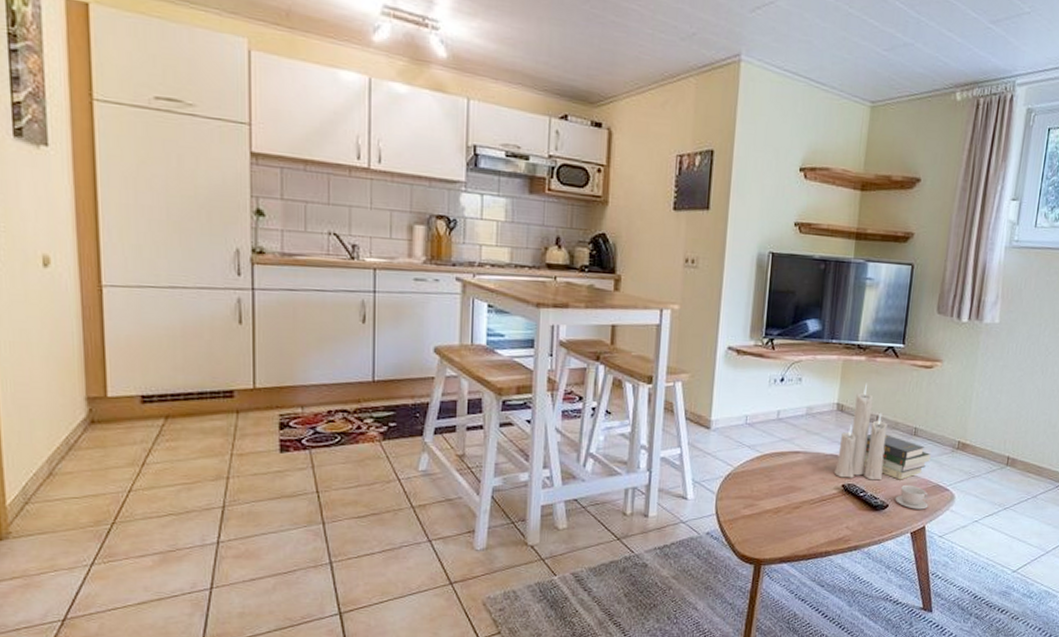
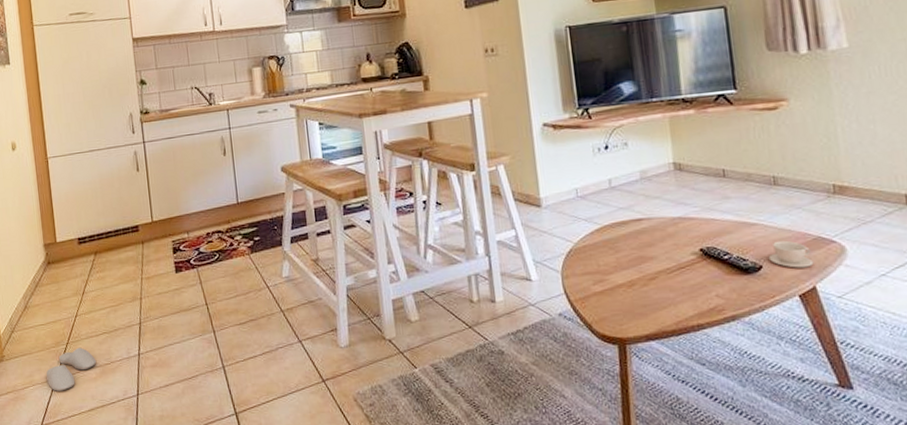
slippers: none [76,529,156,580] -> present [46,347,97,391]
candle: present [833,384,888,481] -> none [685,138,748,242]
books: present [863,433,931,480] -> none [716,188,802,237]

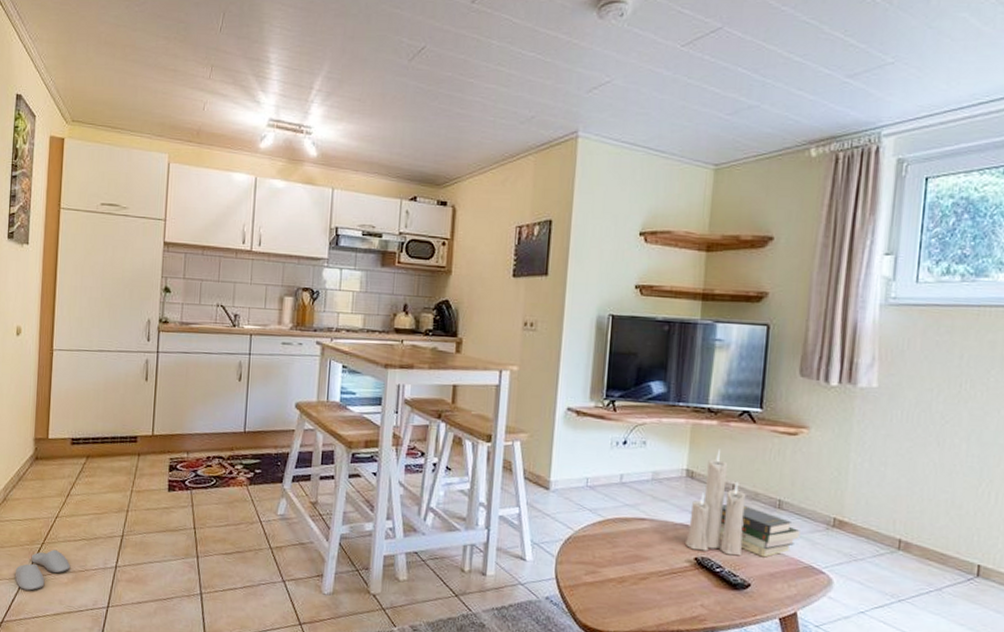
candle: none [685,138,748,242] -> present [684,450,746,556]
books: none [716,188,802,237] -> present [719,503,800,558]
teacup: present [768,240,814,268] -> none [758,563,800,593]

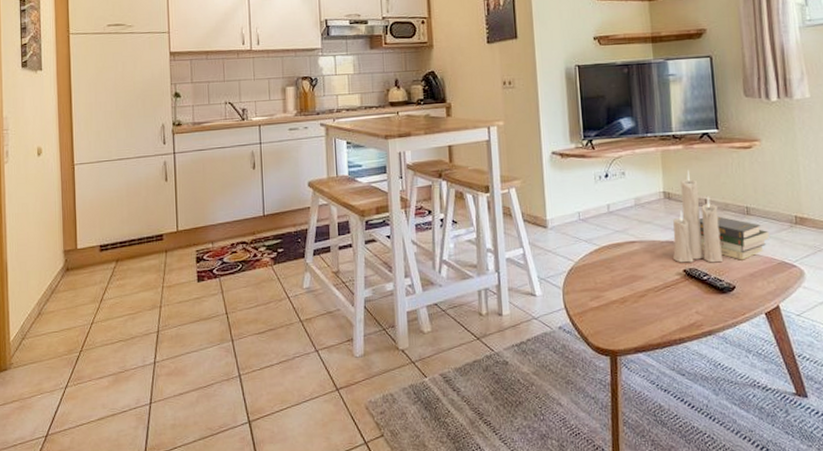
slippers: present [14,549,71,591] -> none [55,355,110,400]

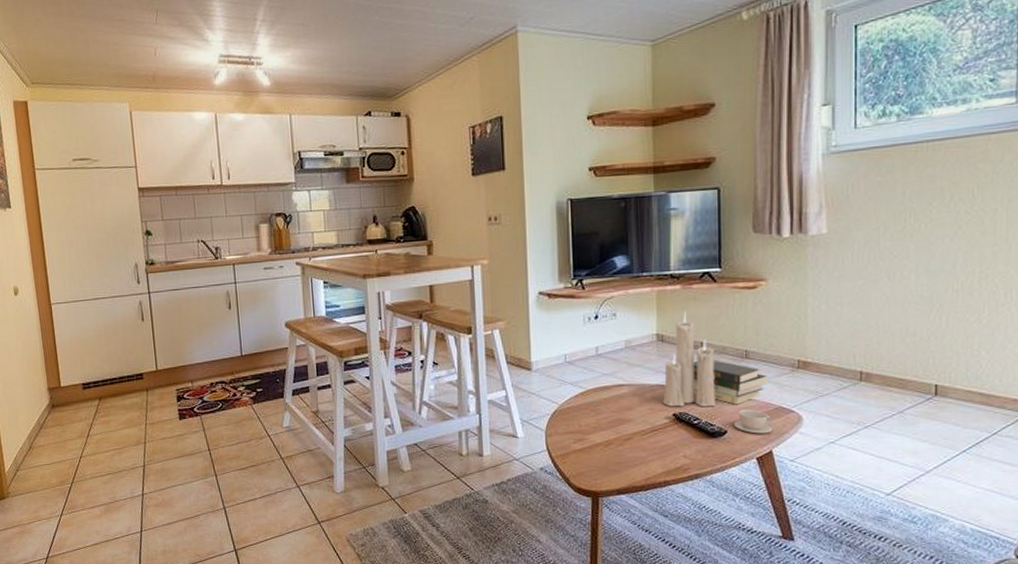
teacup: none [740,264,778,289] -> present [733,409,773,434]

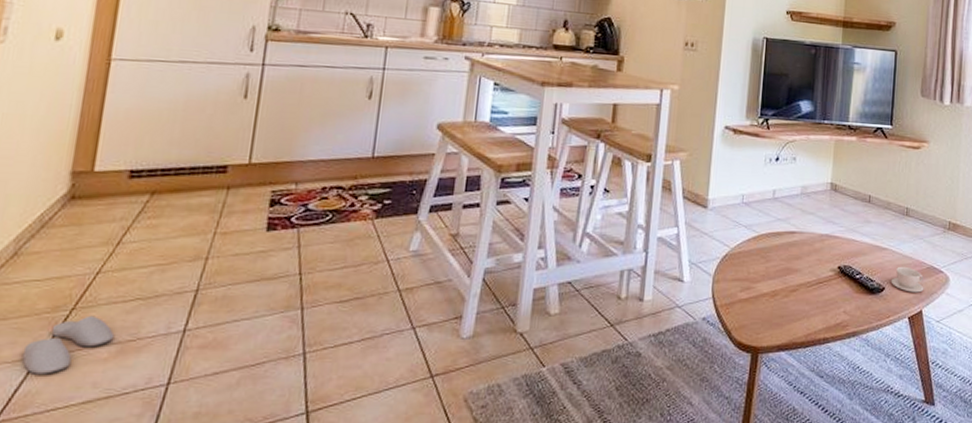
slippers: none [51,486,102,527] -> present [21,315,115,375]
candle: present [662,312,717,407] -> none [829,164,880,262]
books: present [693,360,768,405] -> none [858,213,924,262]

